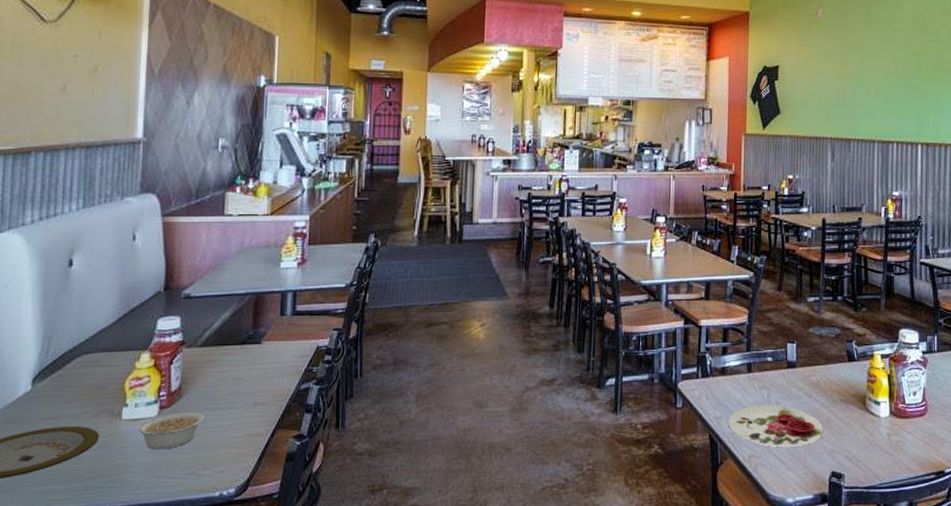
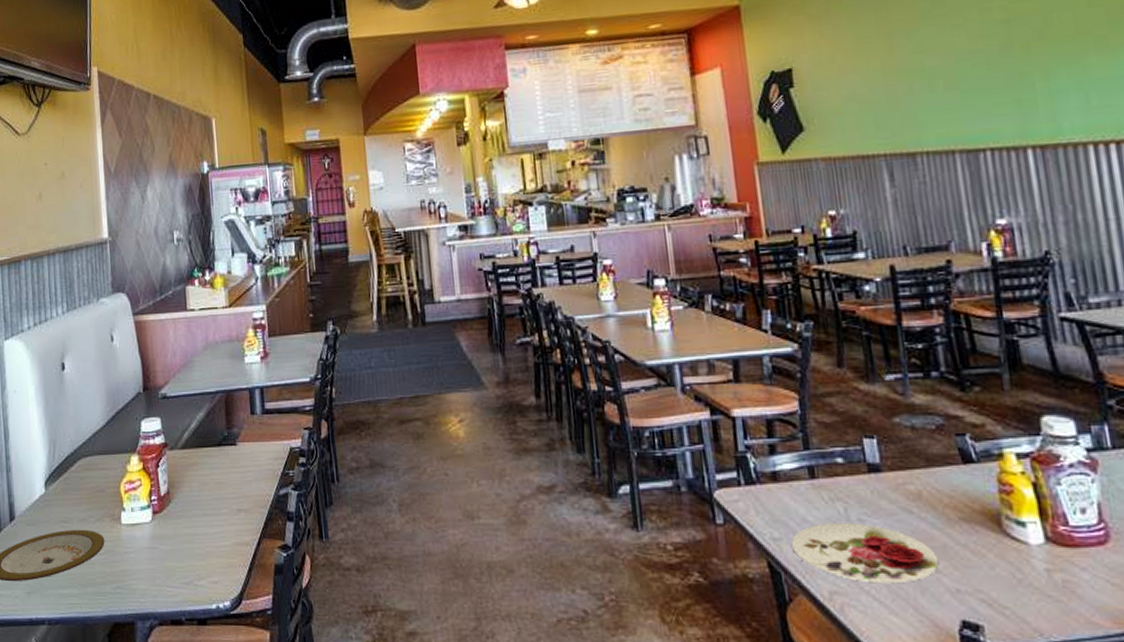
legume: present [138,412,205,450] -> none [136,518,194,557]

